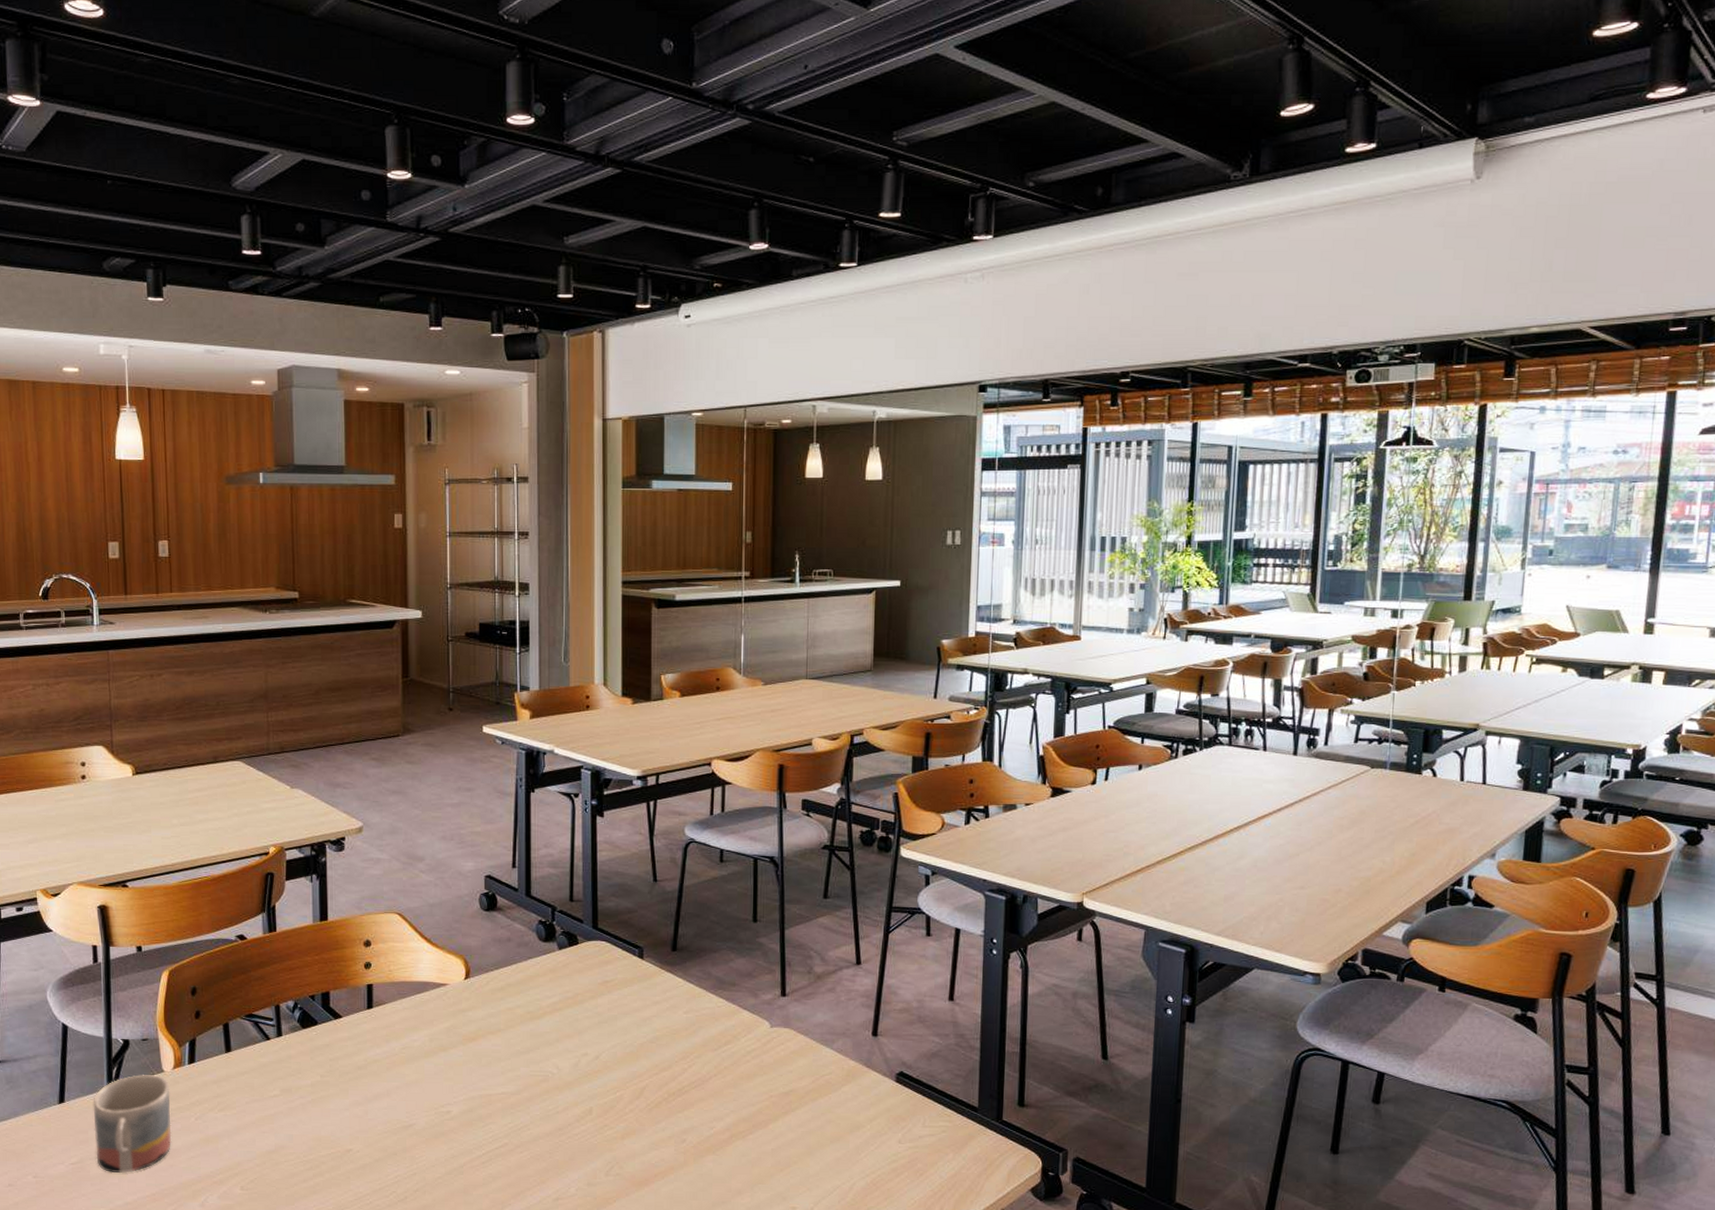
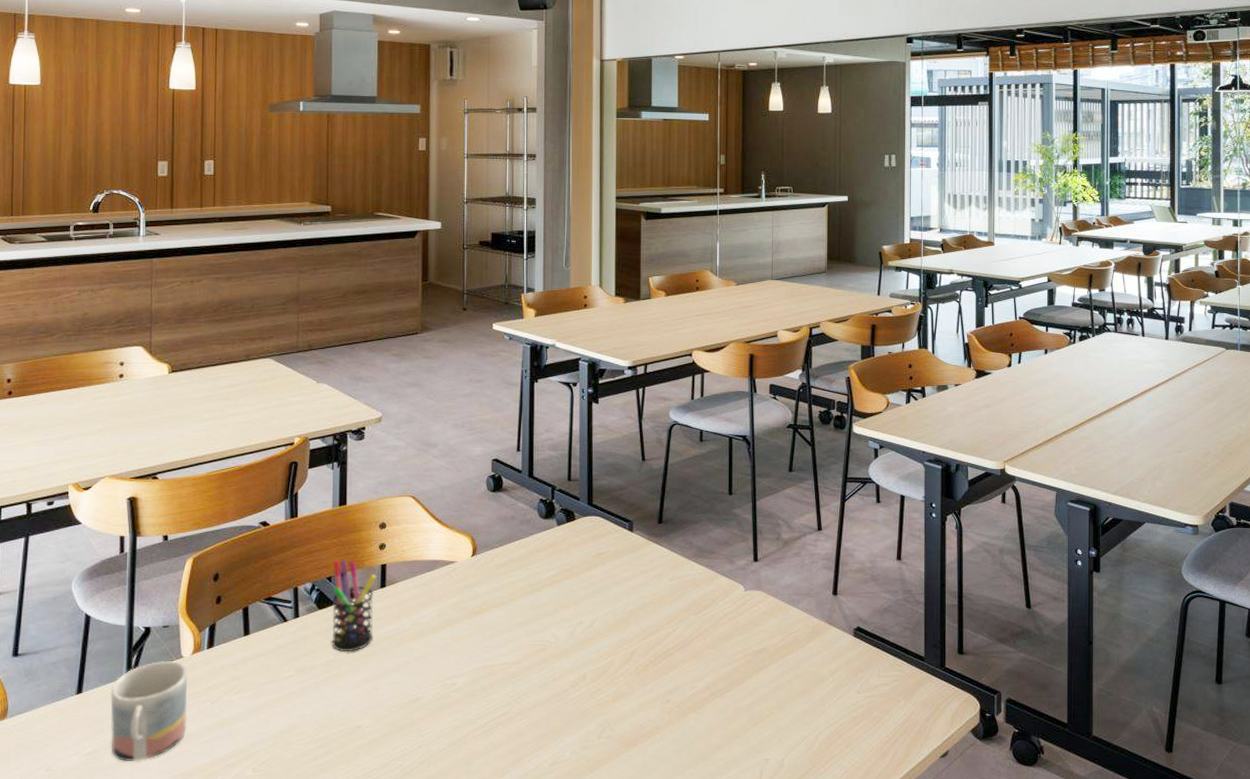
pen holder: none [316,977,363,1073] -> present [332,559,377,651]

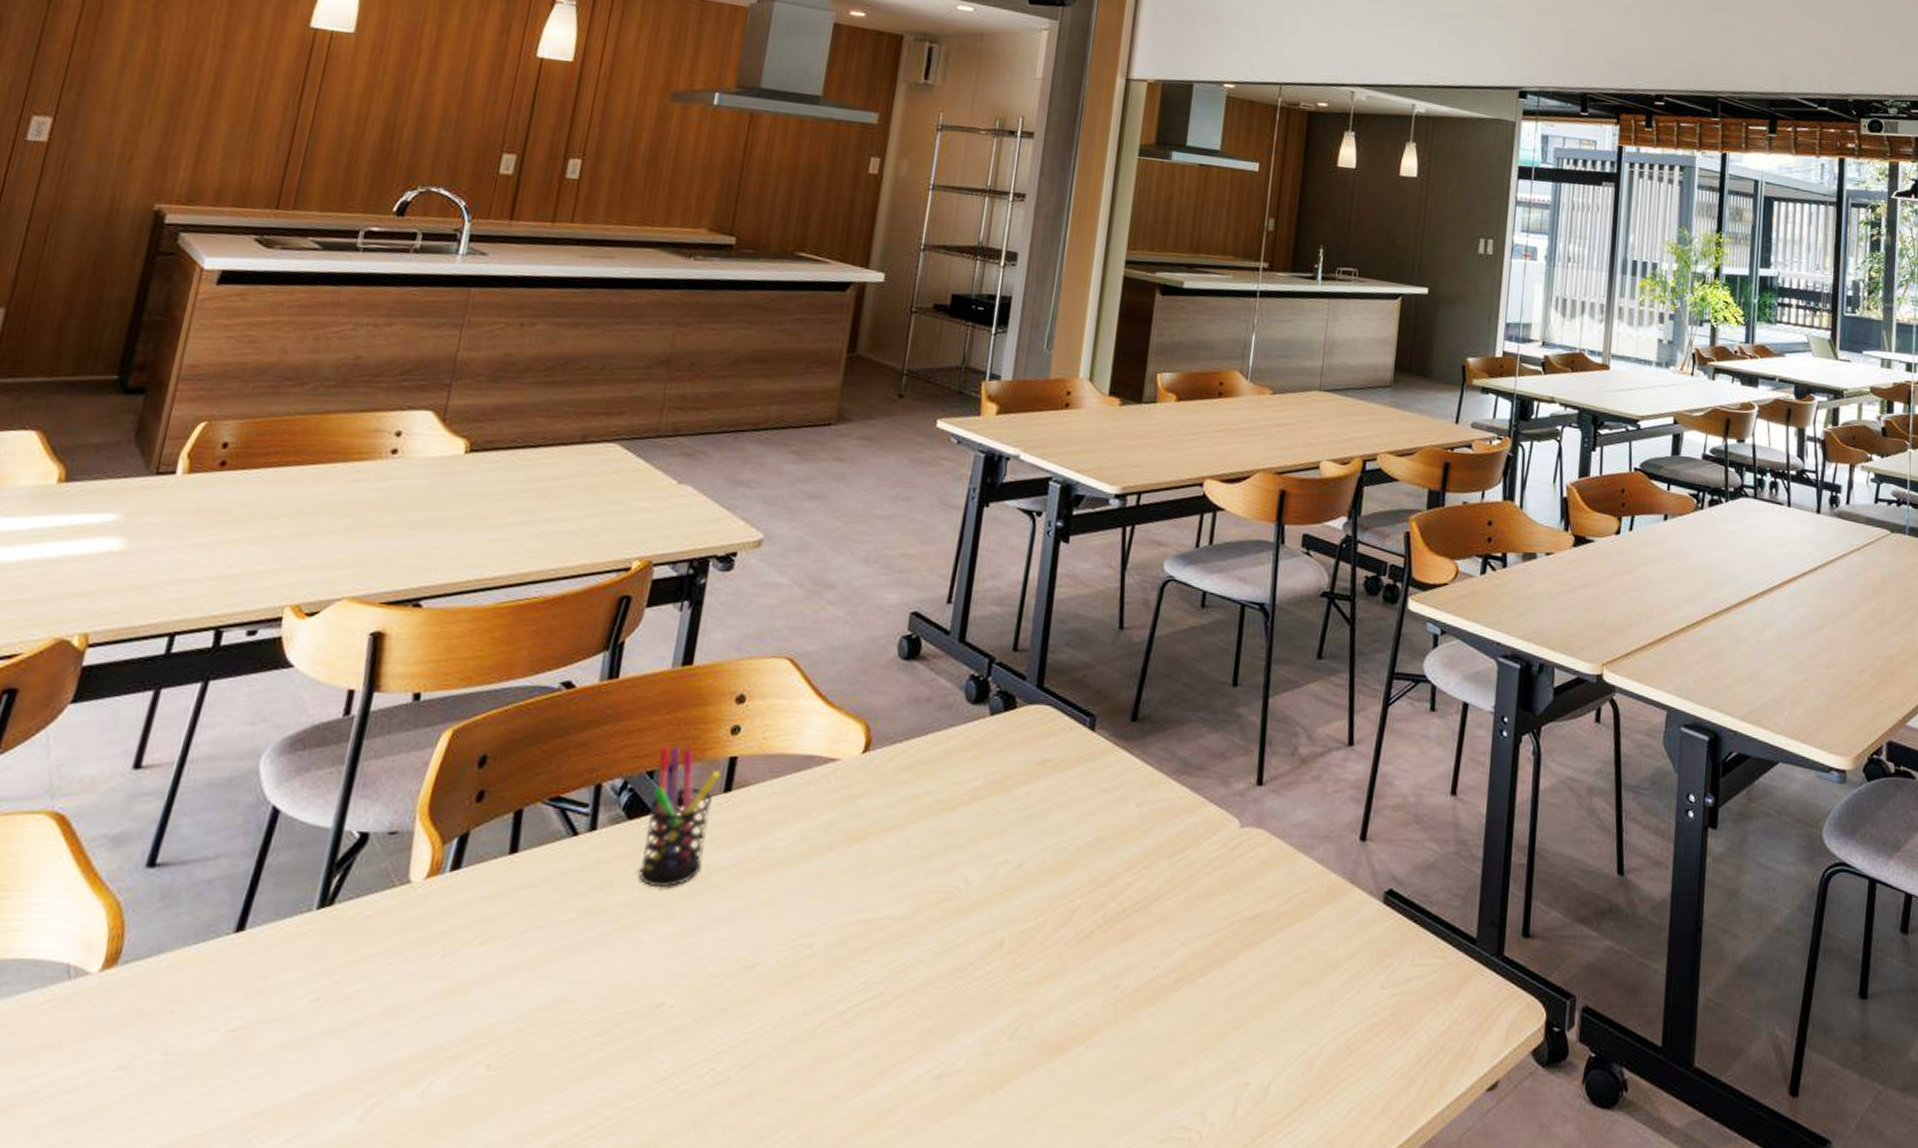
mug: present [110,661,188,762] -> none [272,887,414,1046]

